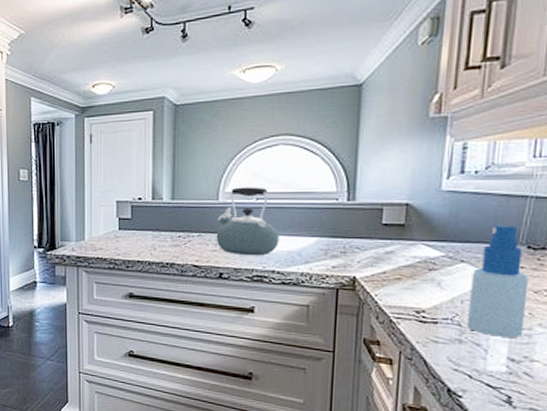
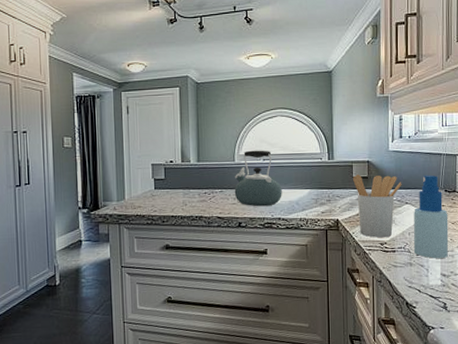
utensil holder: none [382,220,458,305] -> present [353,174,402,238]

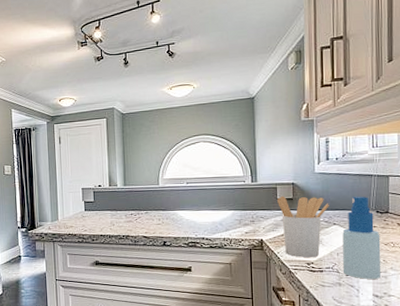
kettle: present [234,150,282,207] -> none [159,174,206,227]

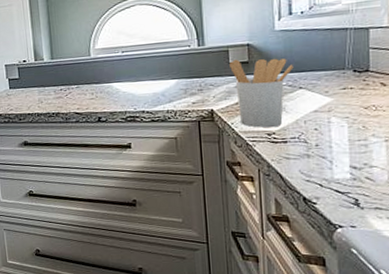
spray bottle: present [342,196,381,279] -> none [310,53,360,149]

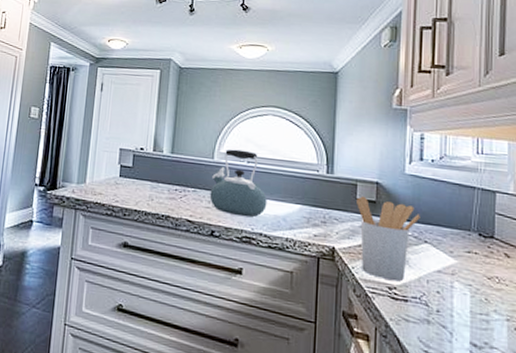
kettle: none [91,42,145,100] -> present [209,149,267,217]

